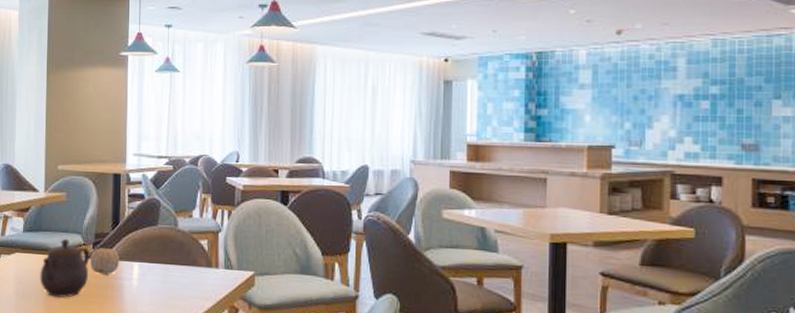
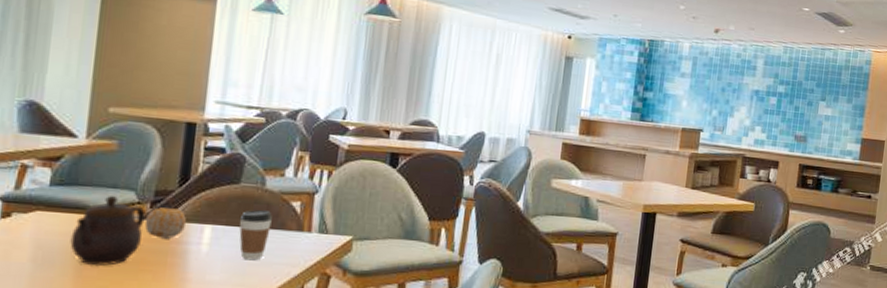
coffee cup: none [159,248,185,294] -> present [239,210,272,261]

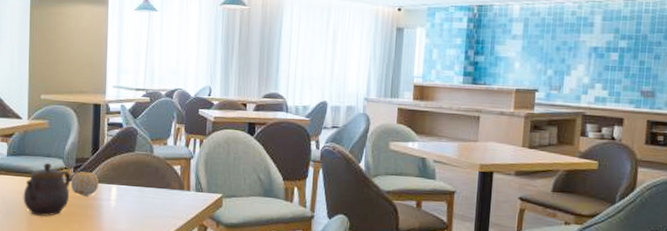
coffee cup: present [239,210,272,261] -> none [136,173,160,214]

